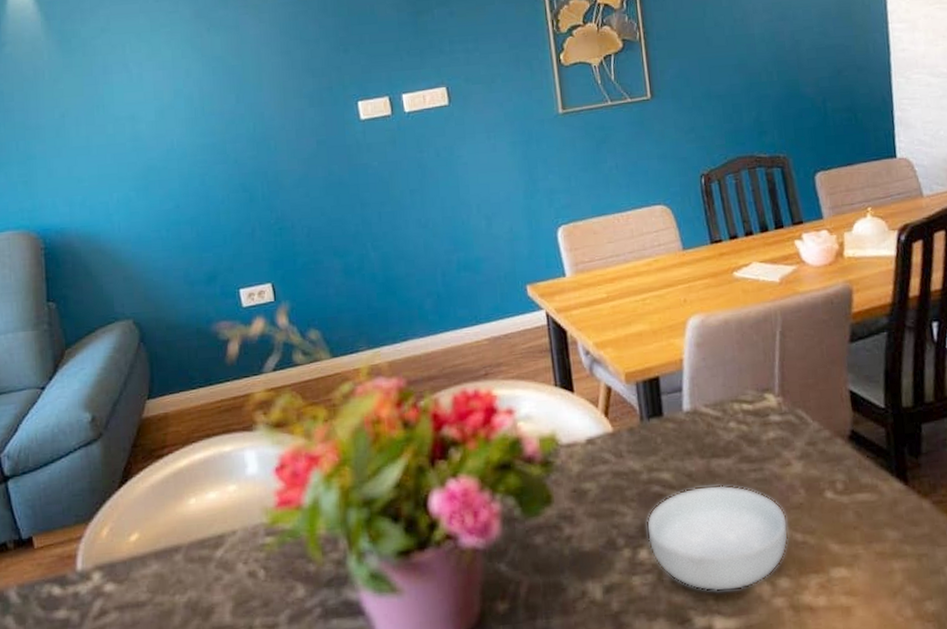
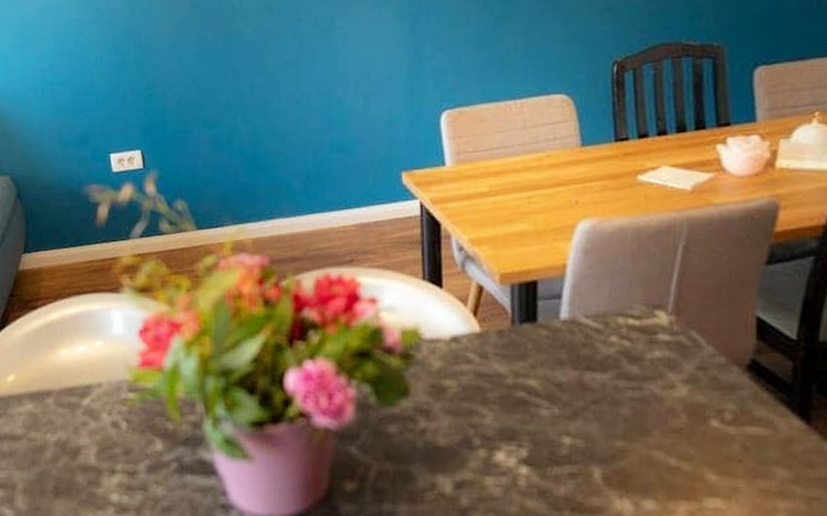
cereal bowl: present [646,484,789,592] -> none [505,397,663,505]

